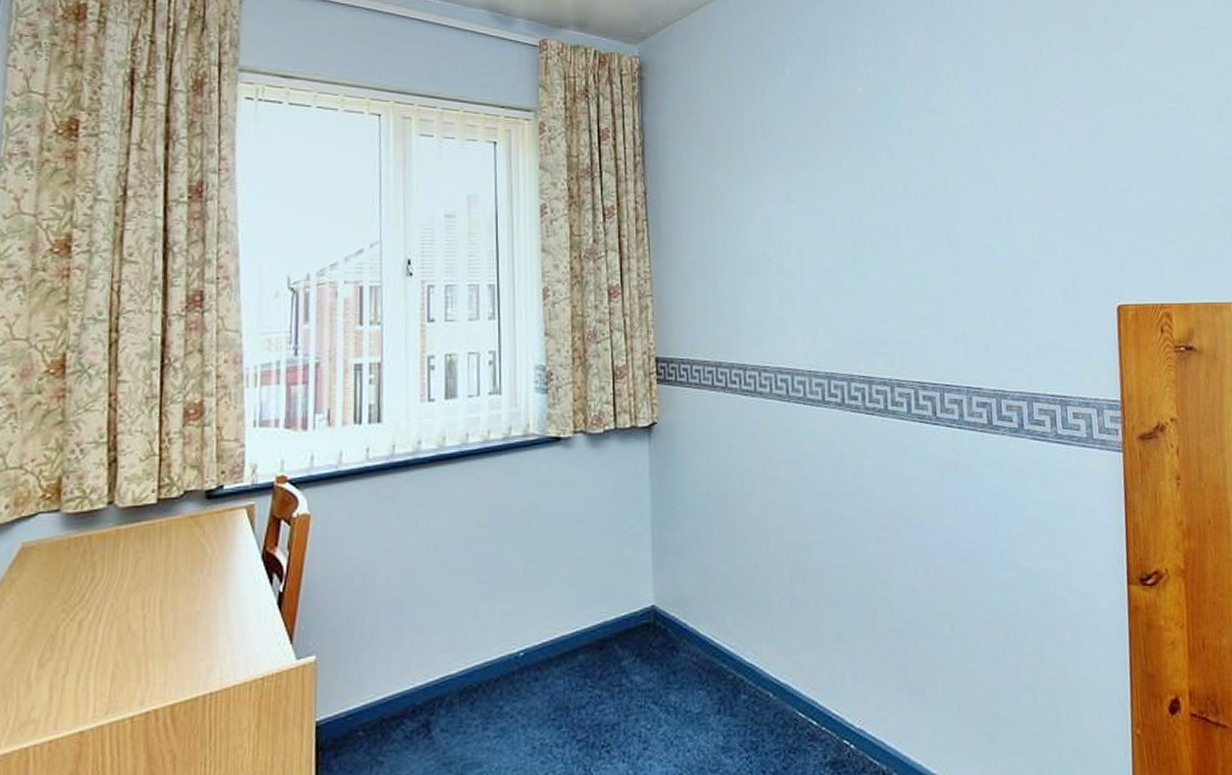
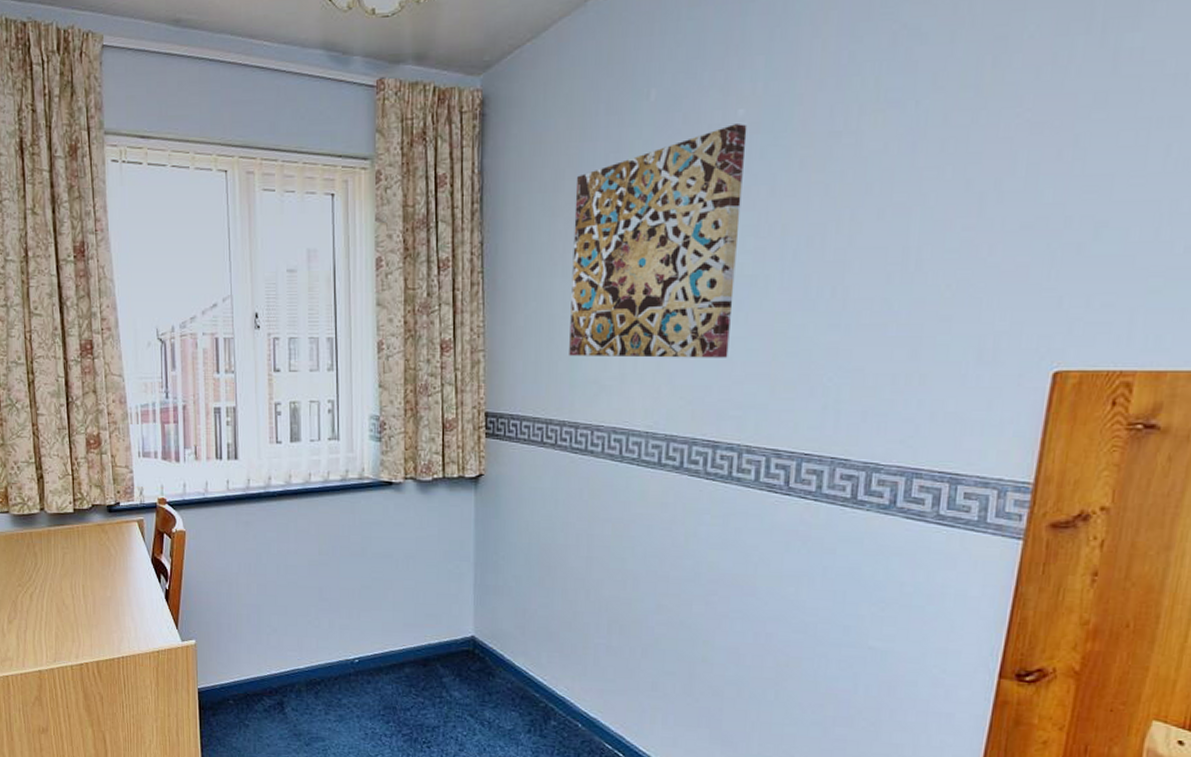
wall art: none [728,99,872,300] -> present [569,124,747,358]

